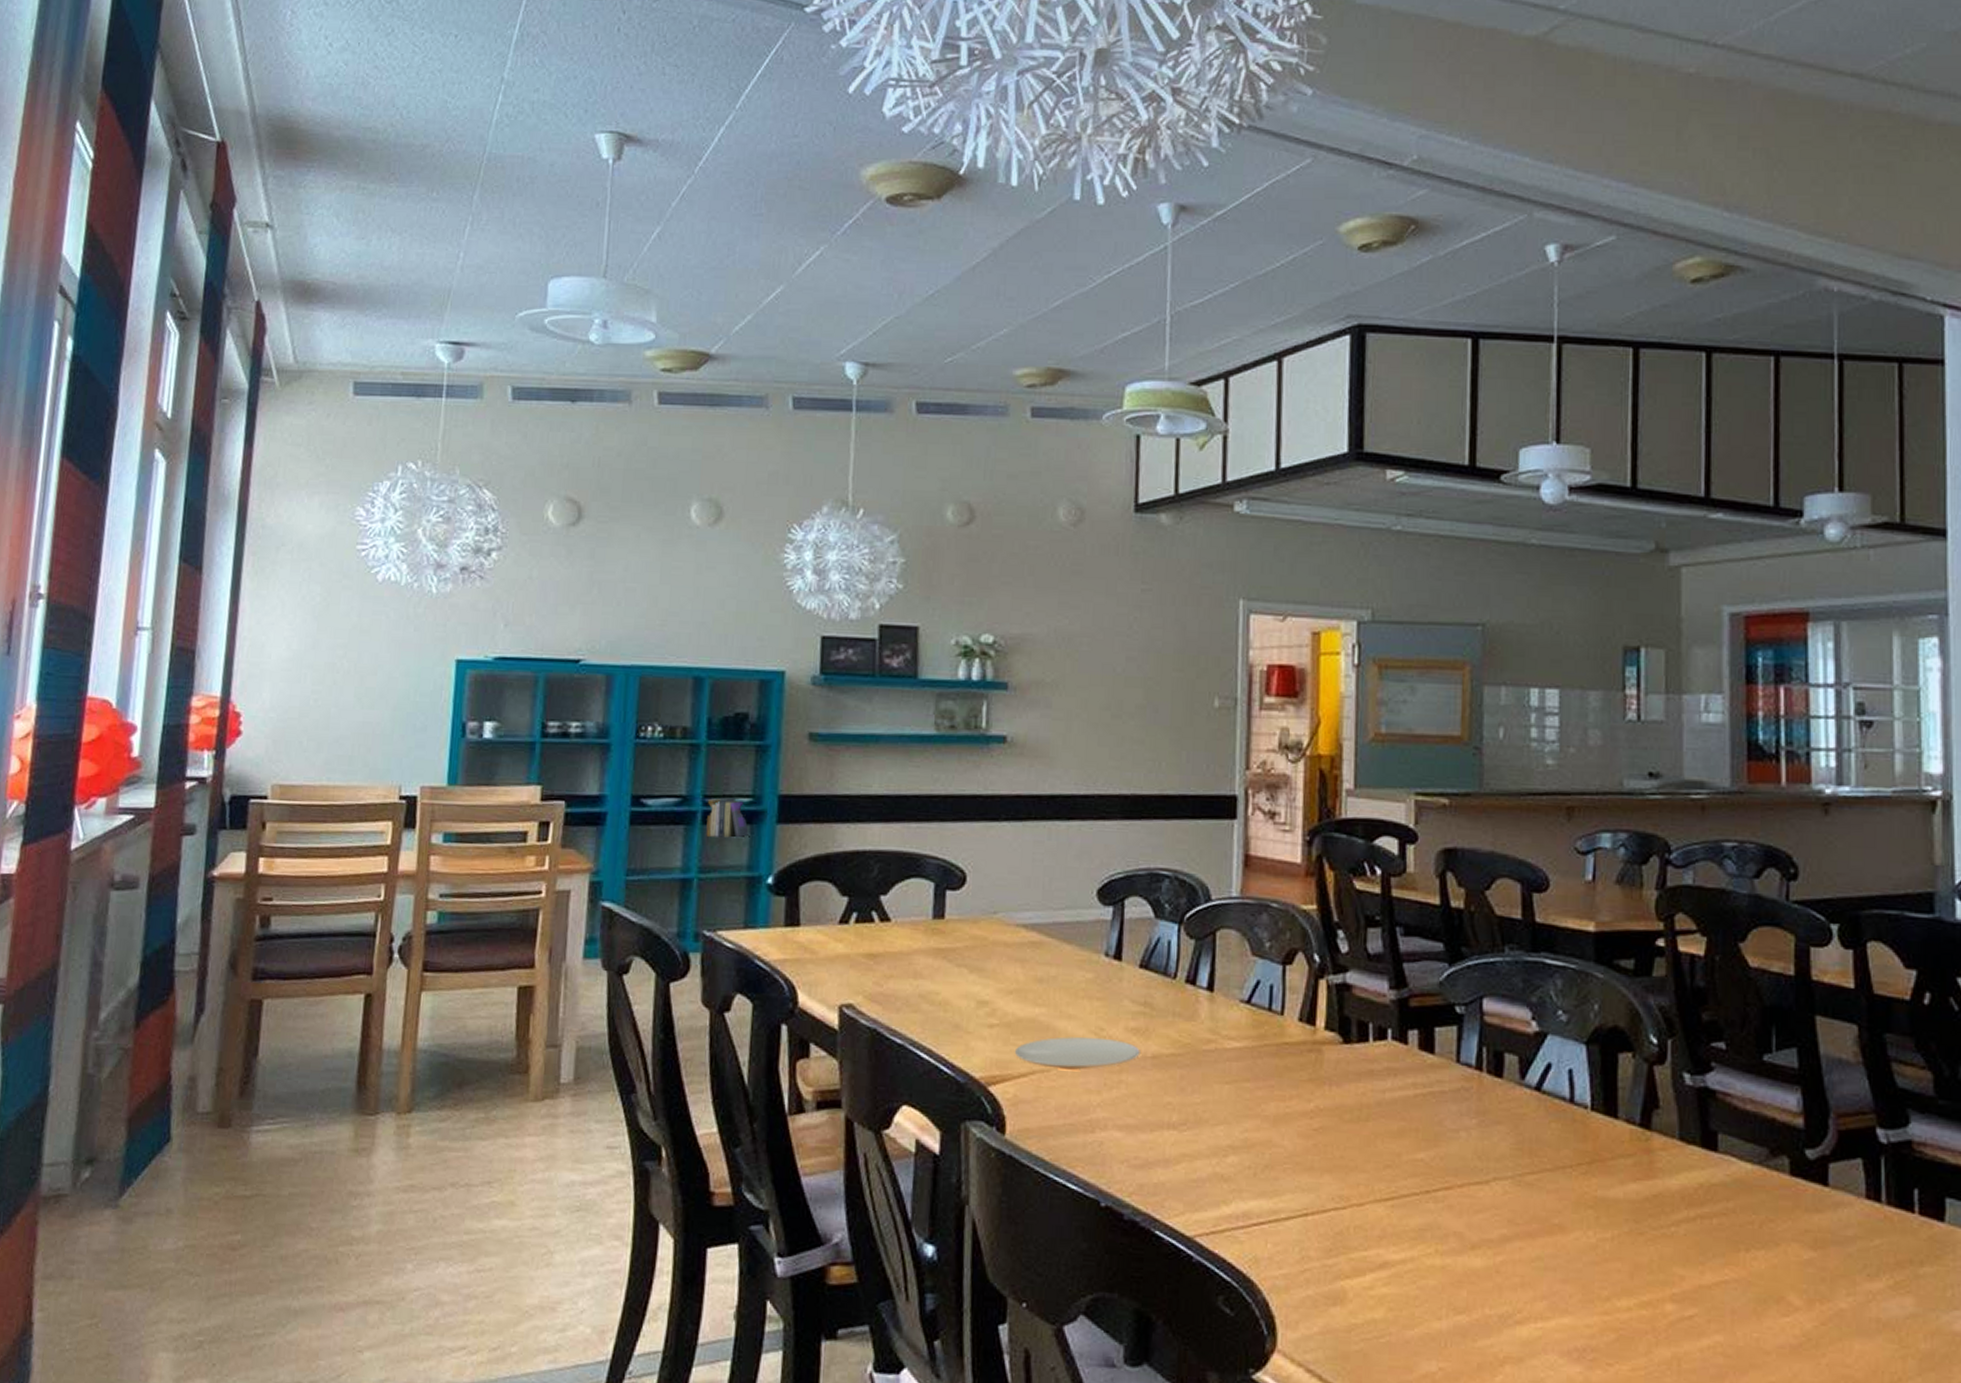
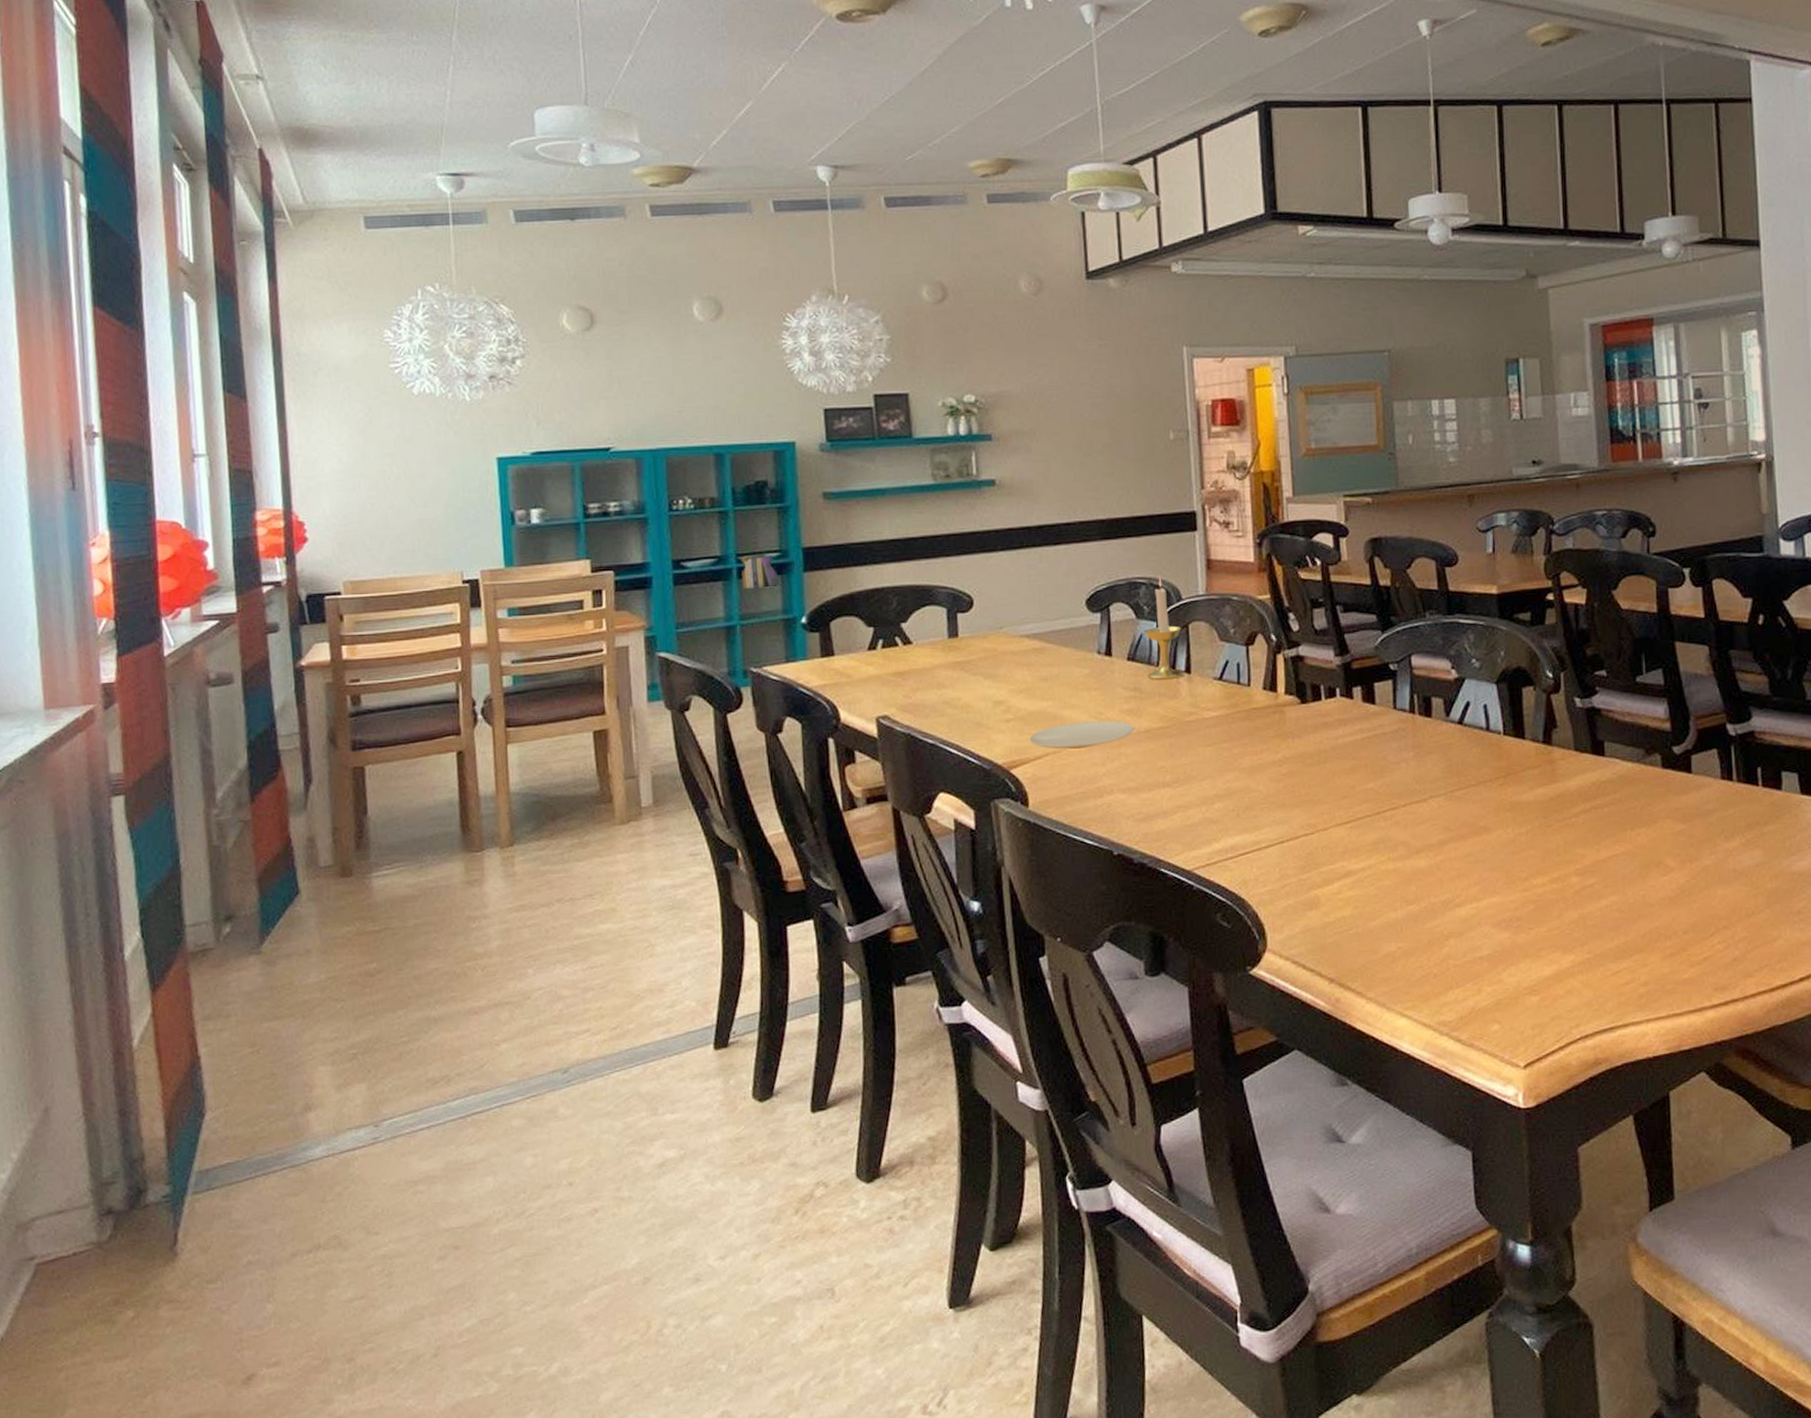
candlestick: none [1162,869,1208,997] -> present [1144,575,1184,680]

